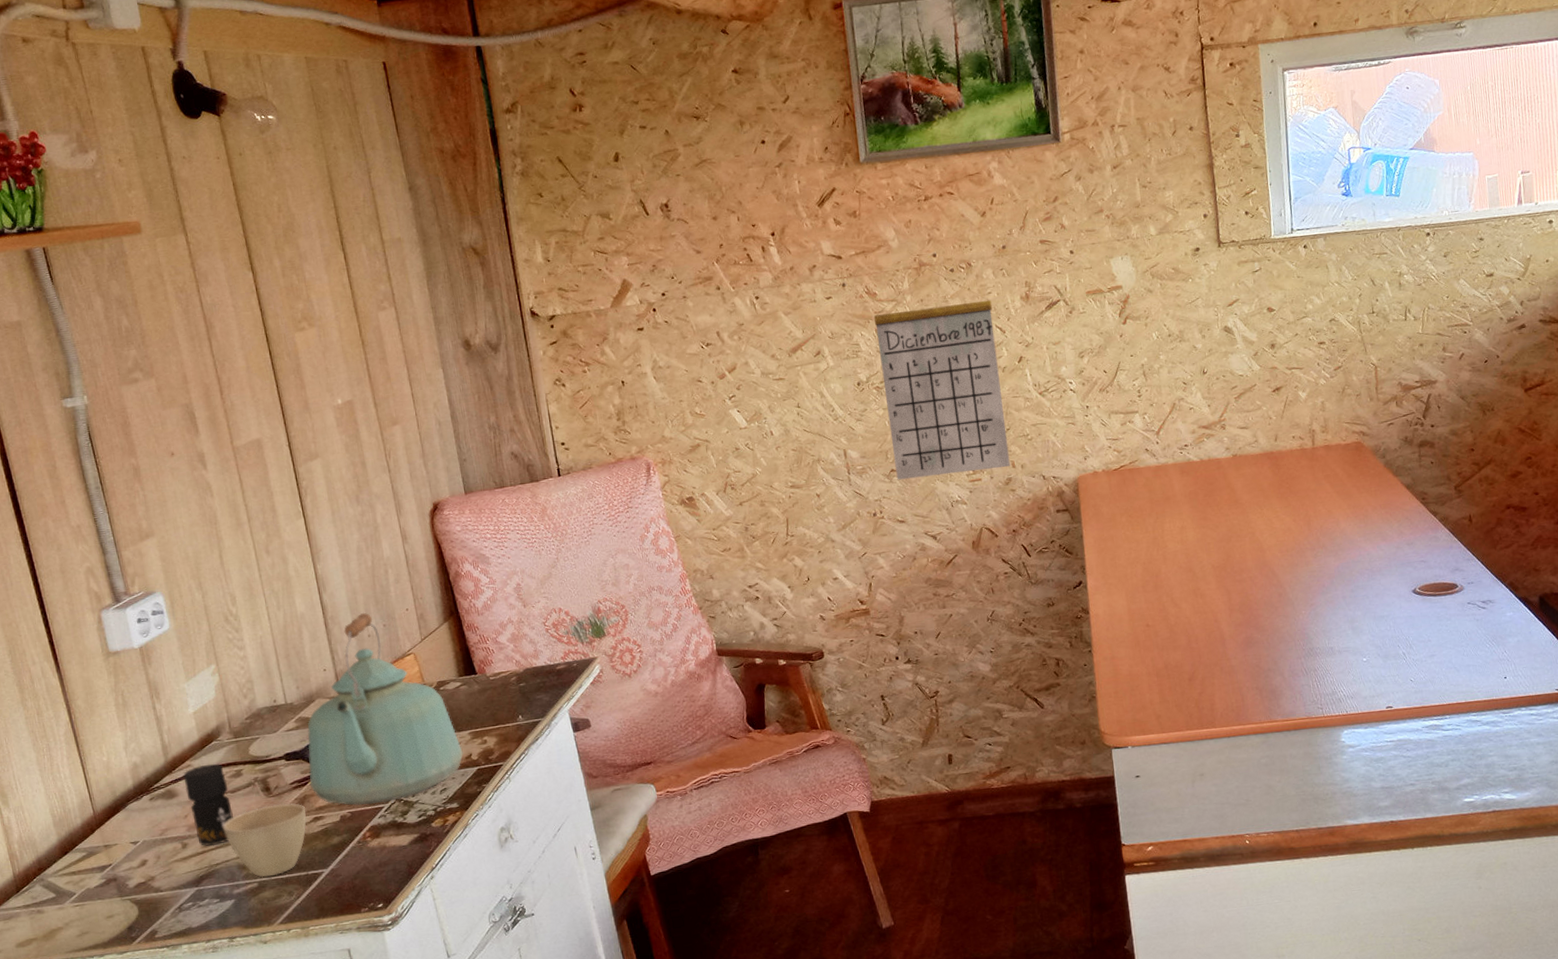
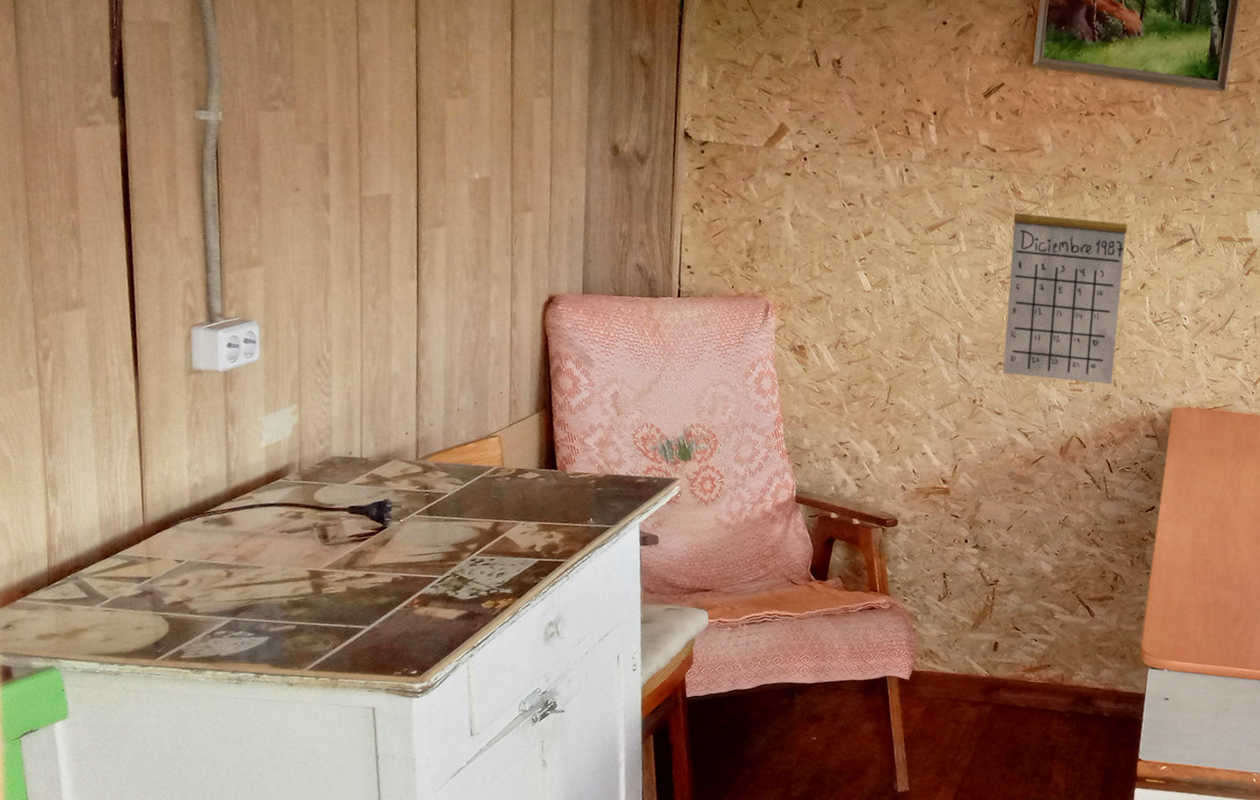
jar: present [183,763,233,847] -> none [241,499,286,581]
cup: present [223,803,307,878] -> none [272,552,360,622]
kettle: present [307,612,463,806] -> none [368,386,528,574]

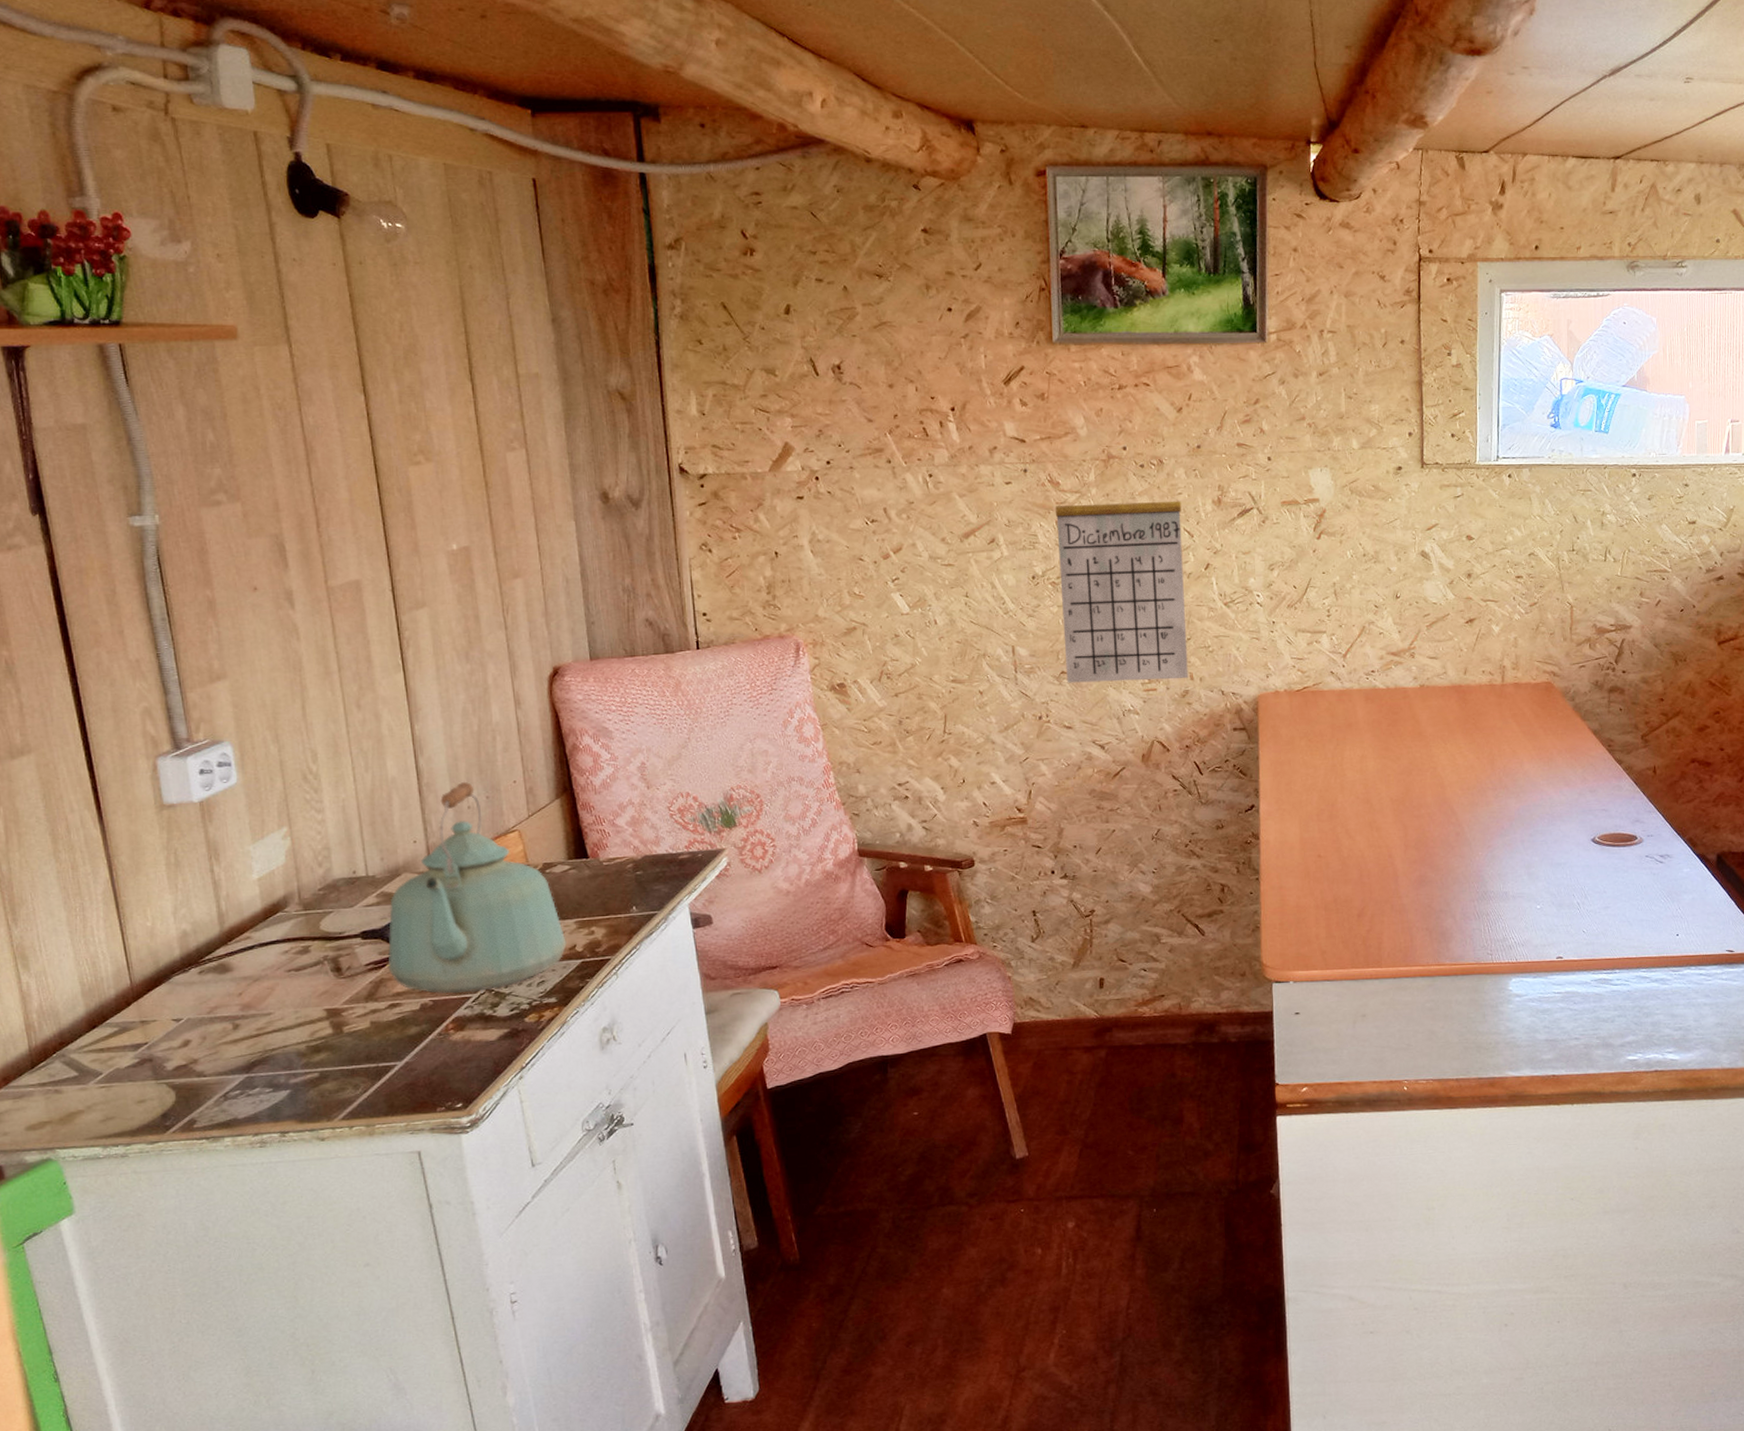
kettle: none [368,386,528,574] -> present [387,781,567,994]

